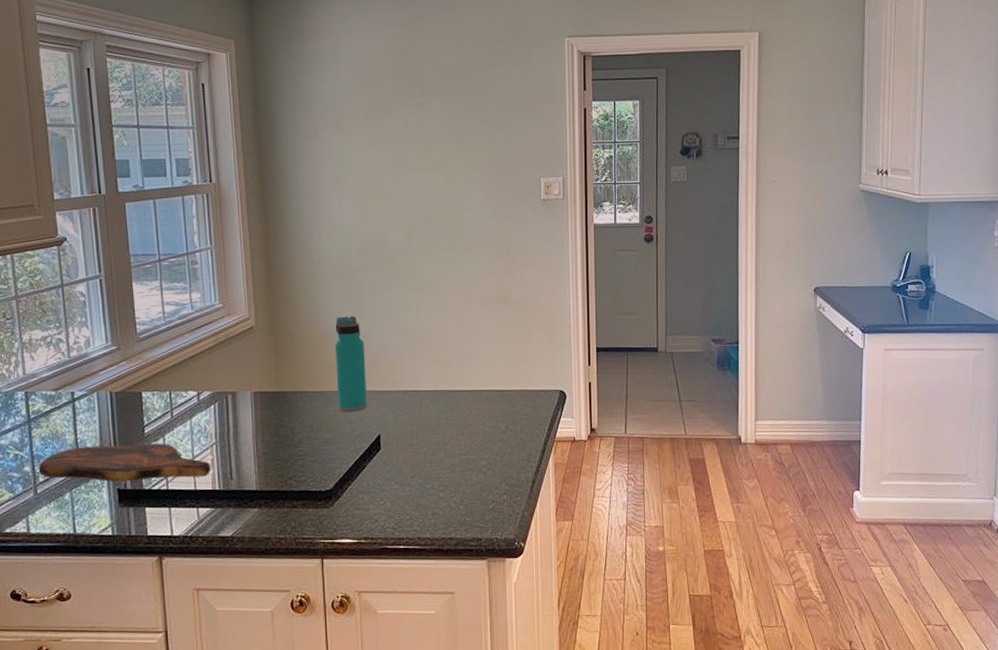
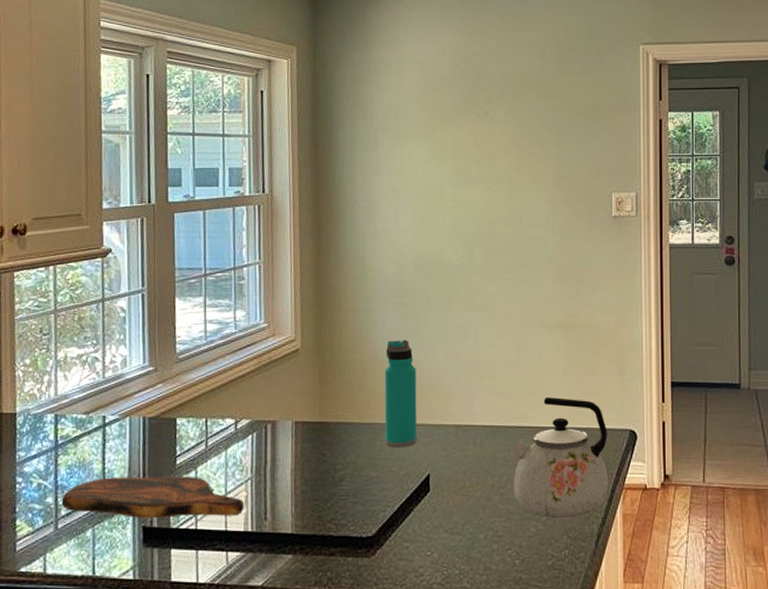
kettle: none [453,364,541,469] -> present [510,397,608,519]

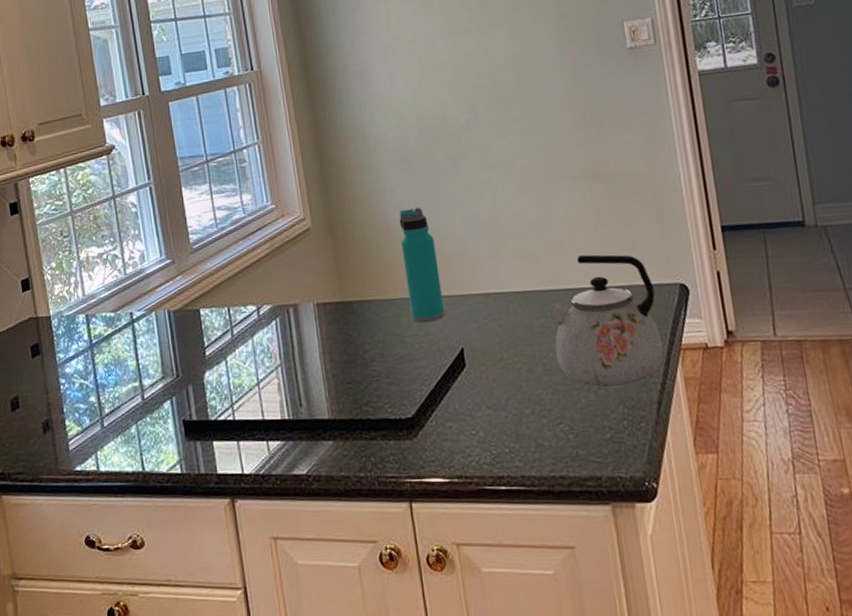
cutting board: present [61,475,245,518] -> none [103,366,278,412]

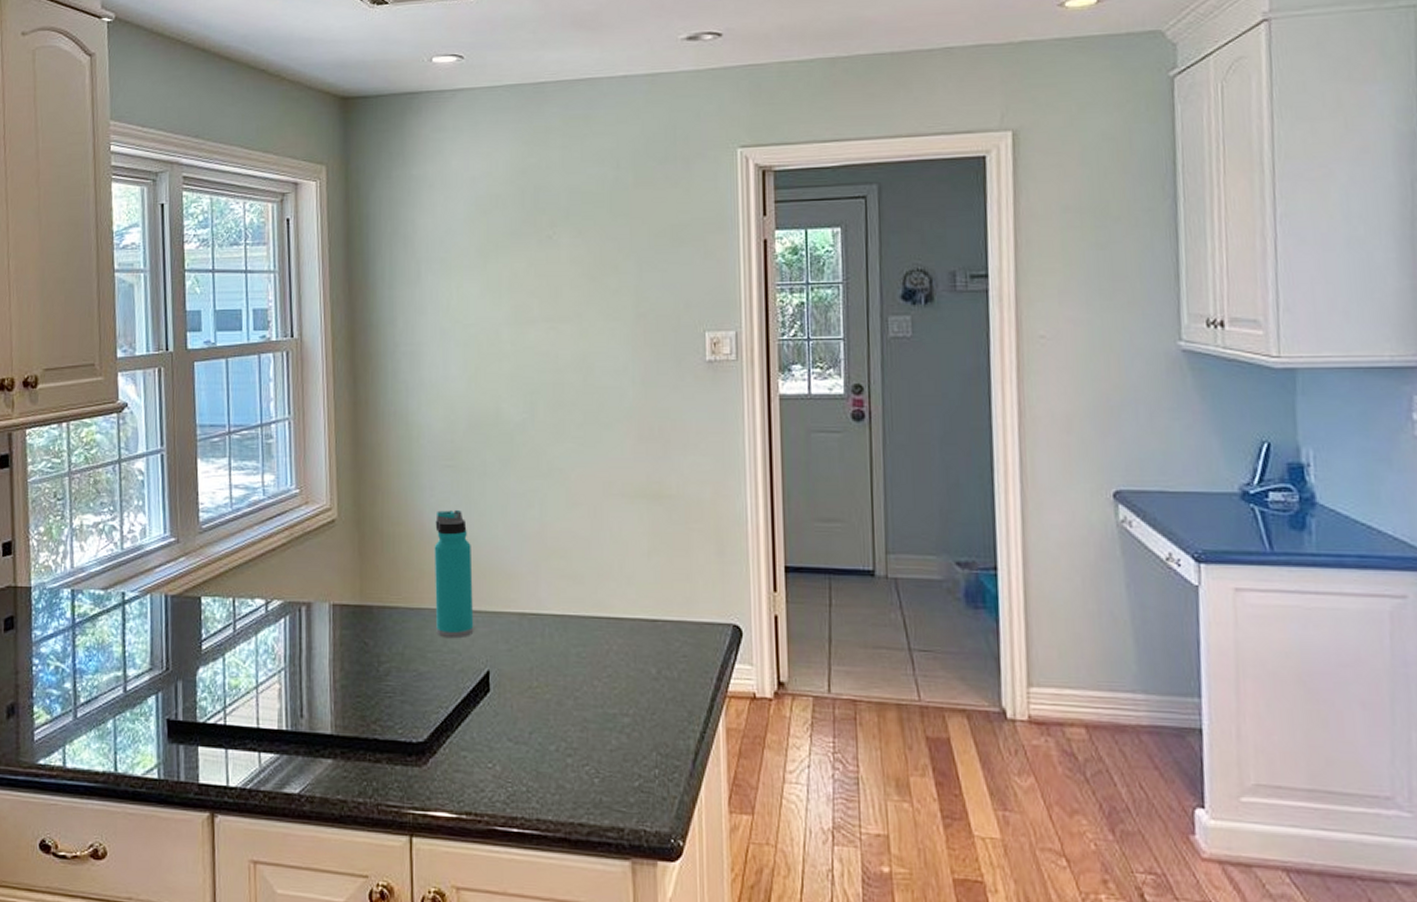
kettle: present [547,254,664,388] -> none [586,582,707,731]

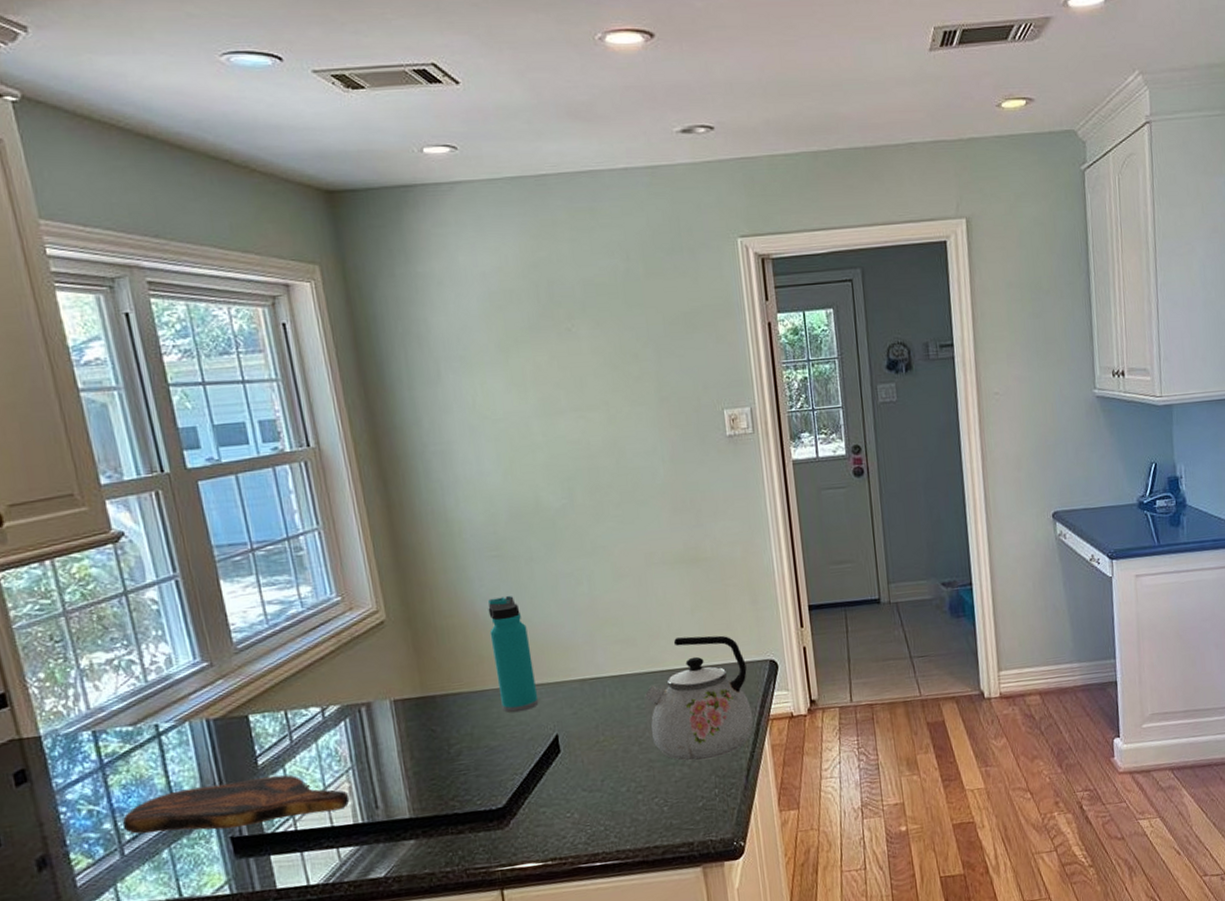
cutting board: none [80,662,278,712] -> present [122,774,350,834]
kettle: none [586,582,707,731] -> present [644,635,753,761]

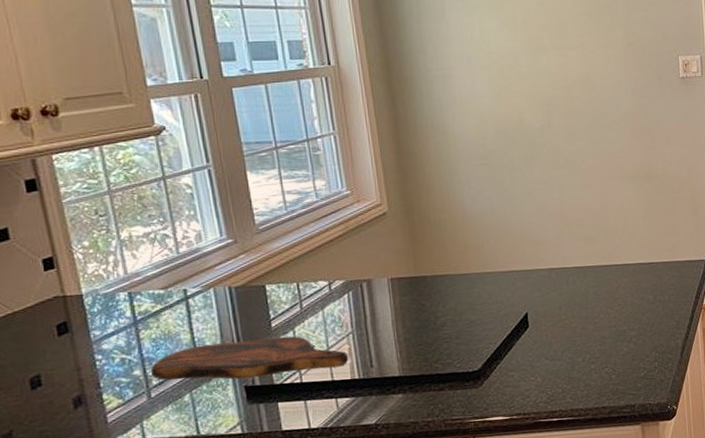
water bottle: present [488,595,539,712] -> none [474,197,513,293]
kettle: present [644,635,753,761] -> none [600,238,689,339]

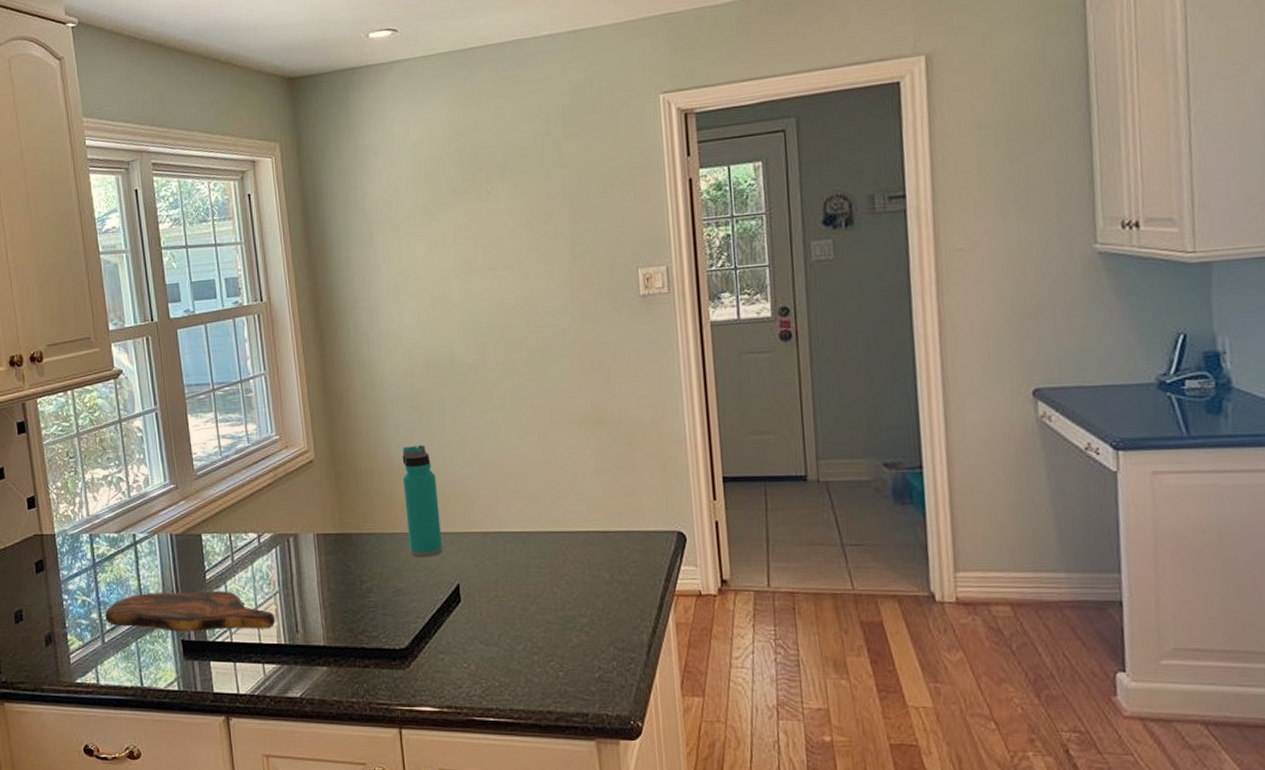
water bottle: none [474,197,513,293] -> present [402,444,443,558]

